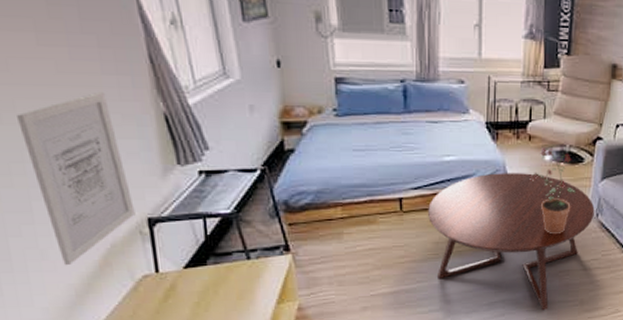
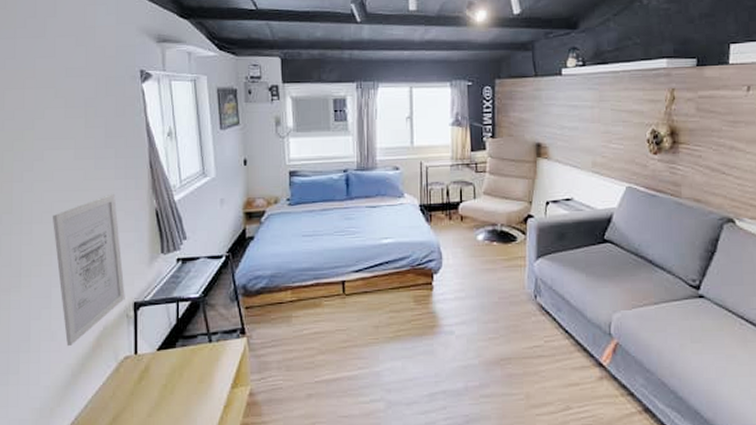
coffee table: present [428,173,595,311] -> none [368,253,533,405]
potted plant: present [530,147,576,235] -> none [464,227,511,318]

